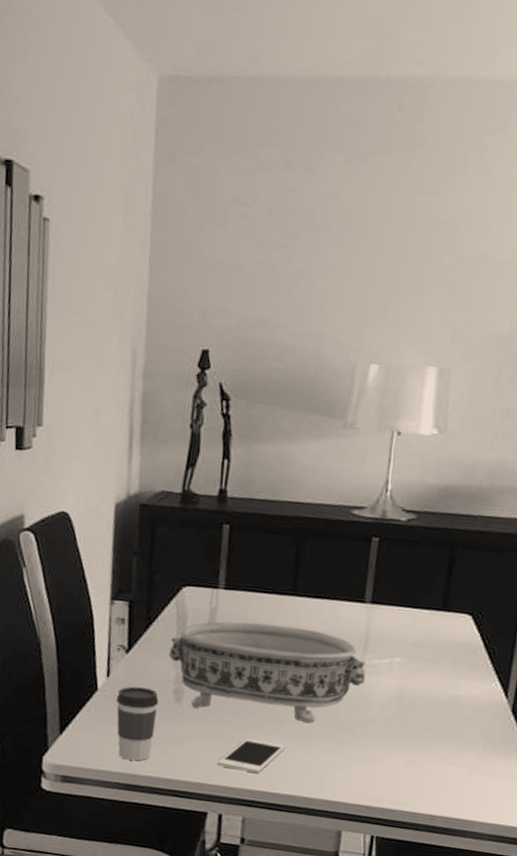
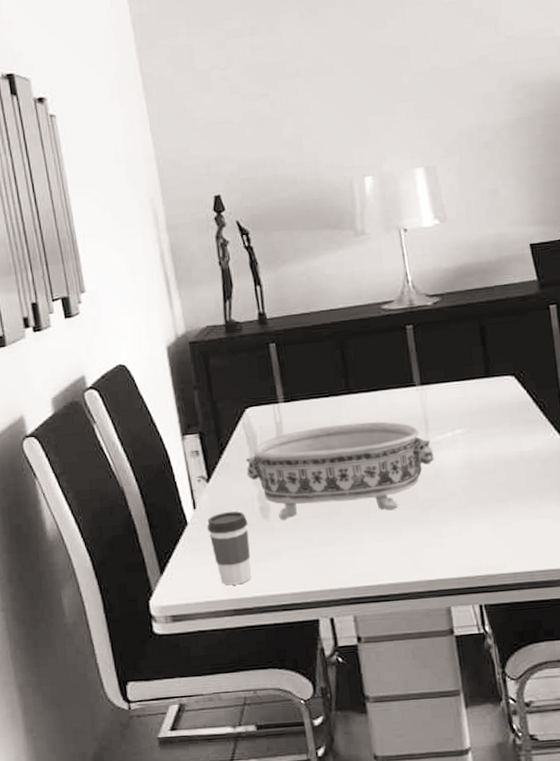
cell phone: present [217,739,285,773] -> none [317,536,377,571]

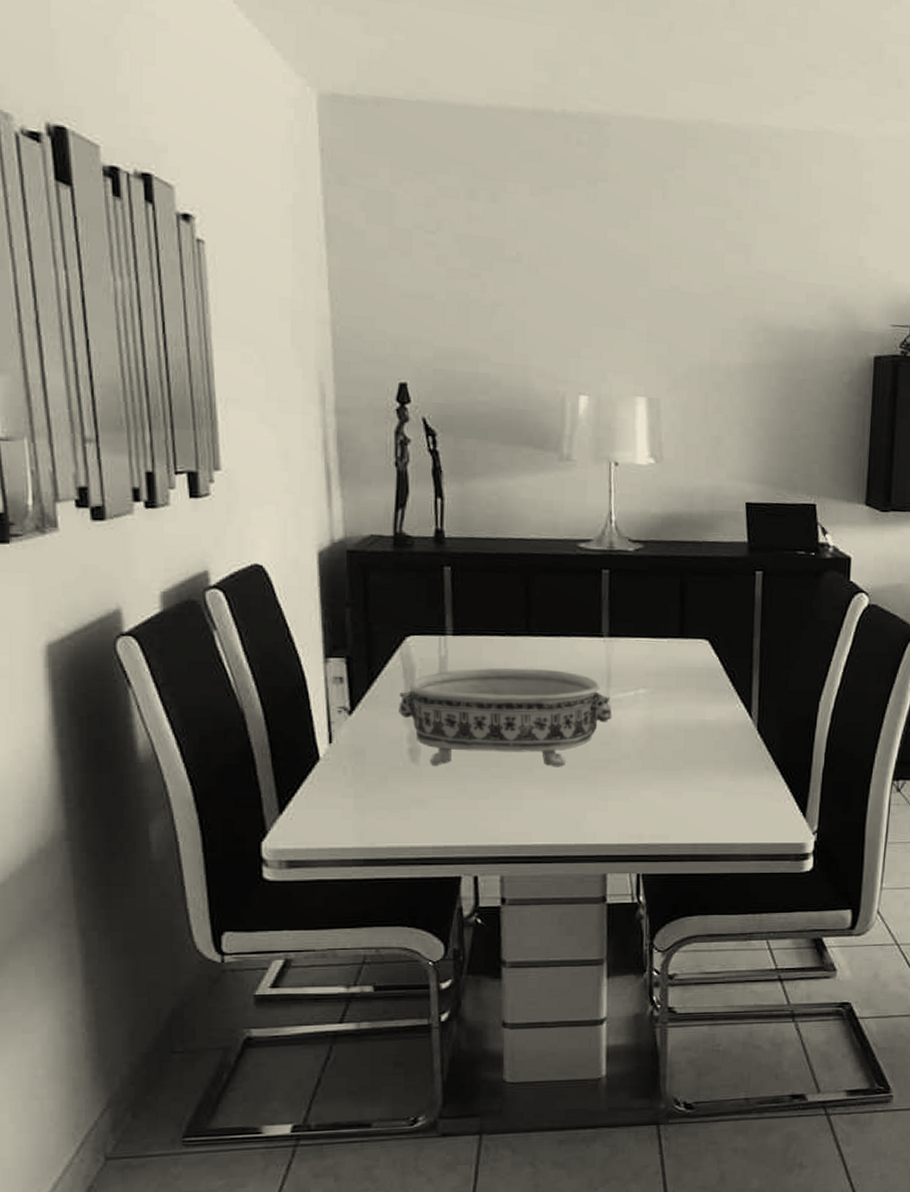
coffee cup: present [206,511,251,586] -> none [342,751,393,832]

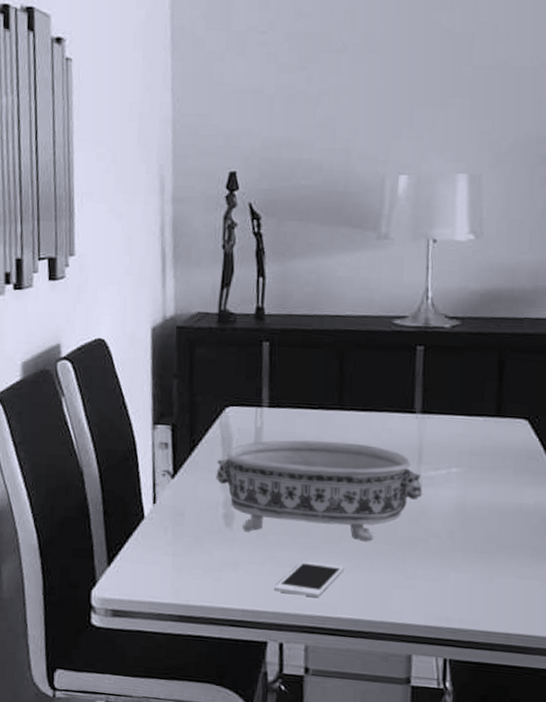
cell phone: none [466,792,537,826] -> present [274,561,344,597]

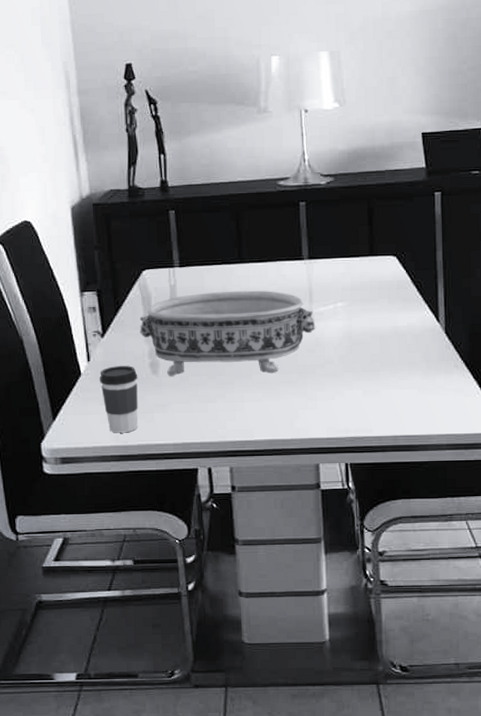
coffee cup: none [164,512,209,591] -> present [99,366,138,433]
cell phone: present [274,561,344,597] -> none [199,395,256,425]

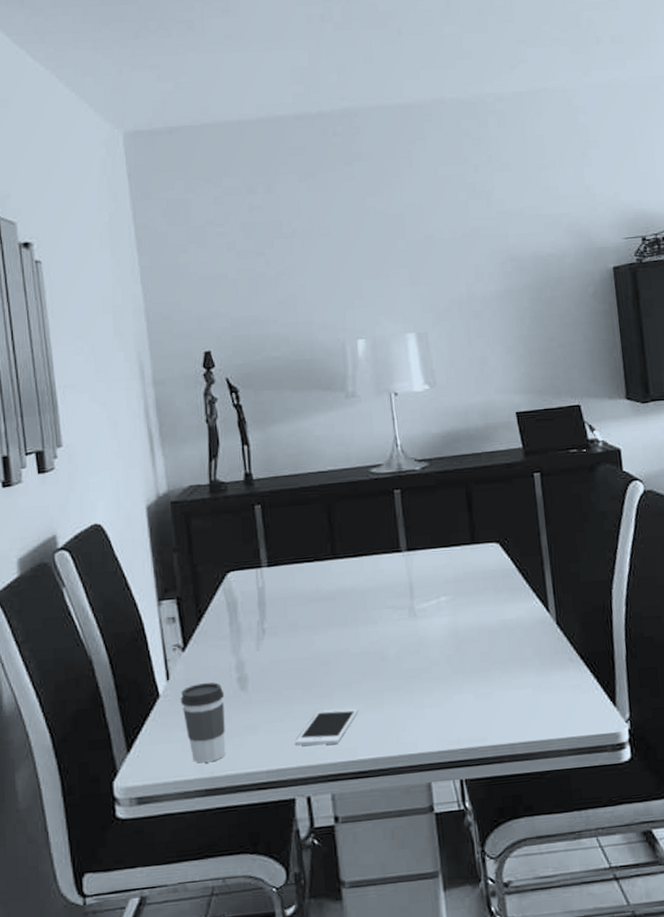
decorative bowl: present [139,290,316,376] -> none [225,588,419,692]
cell phone: none [199,395,256,425] -> present [295,708,358,746]

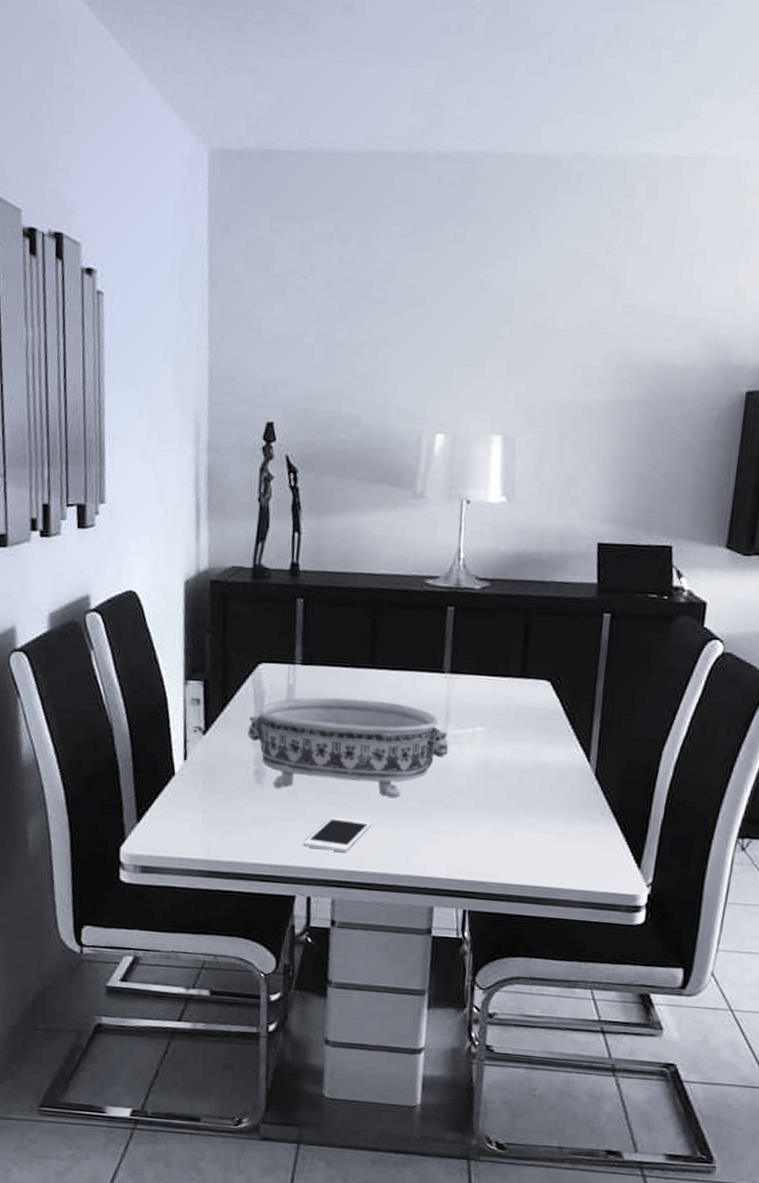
coffee cup: present [180,682,225,764] -> none [194,769,240,847]
decorative bowl: none [225,588,419,692] -> present [247,697,449,799]

